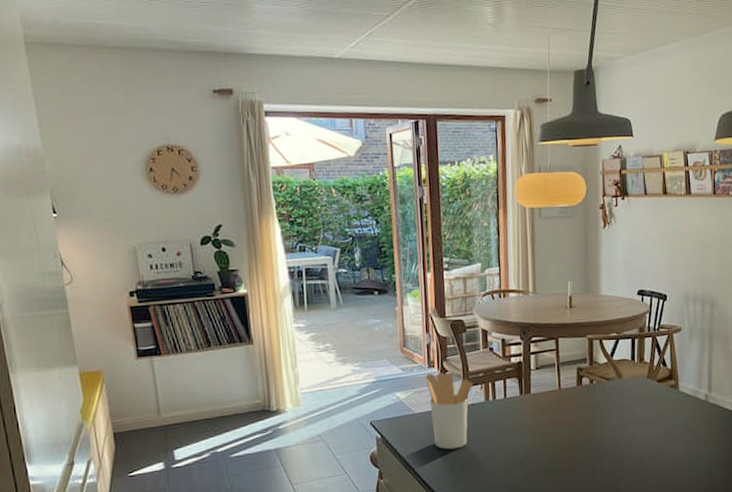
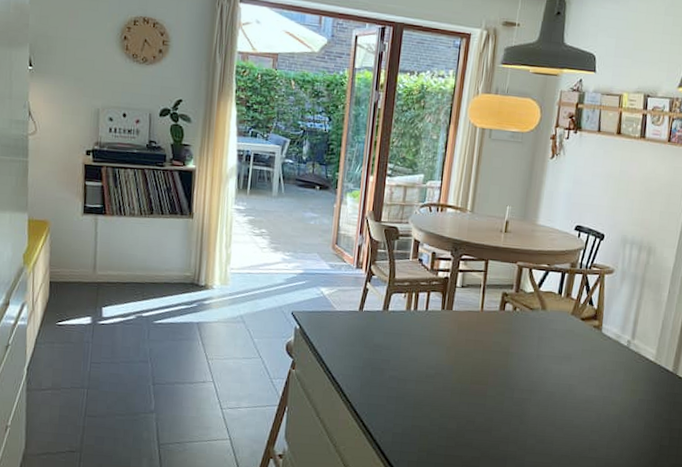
utensil holder: present [425,372,473,450] -> none [350,274,397,352]

